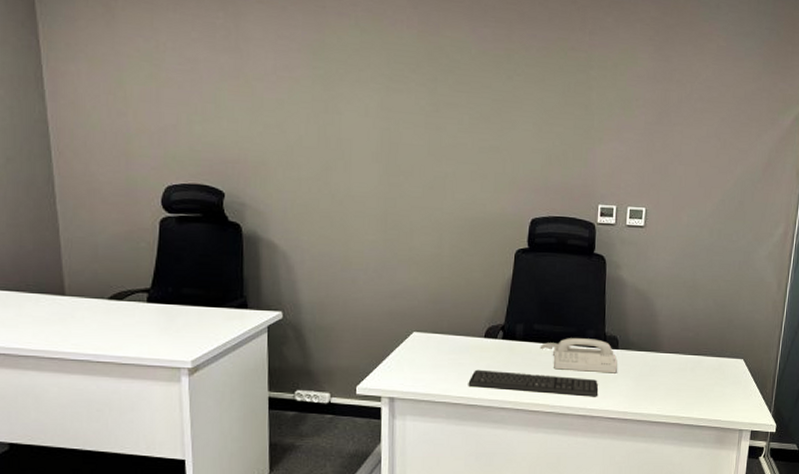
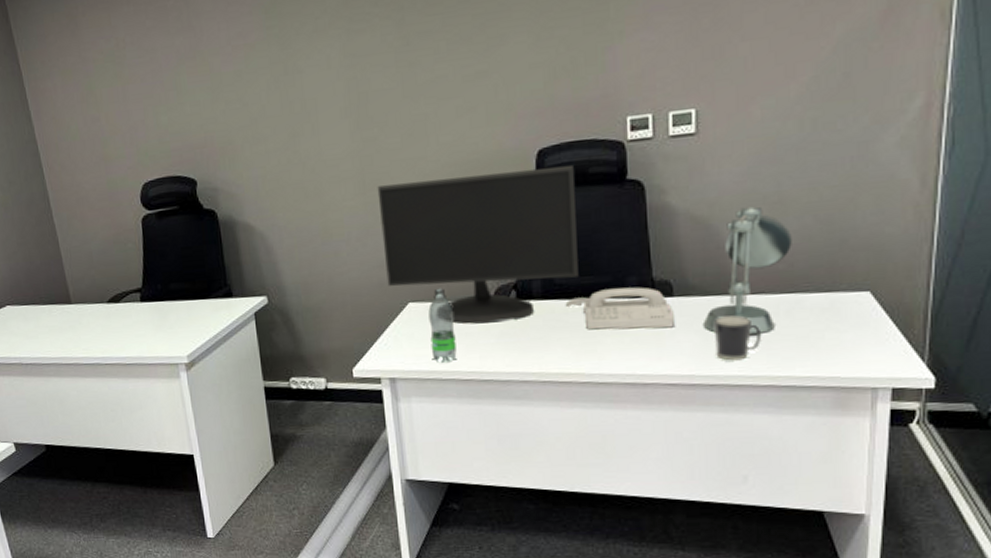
computer monitor: none [396,227,558,357] -> present [377,164,579,324]
bottle: none [428,322,451,388] -> present [428,288,457,364]
computer keyboard: present [468,369,598,397] -> none [479,337,649,360]
desk lamp: none [636,287,699,385] -> present [702,206,792,336]
mug: none [643,368,674,403] -> present [713,315,761,361]

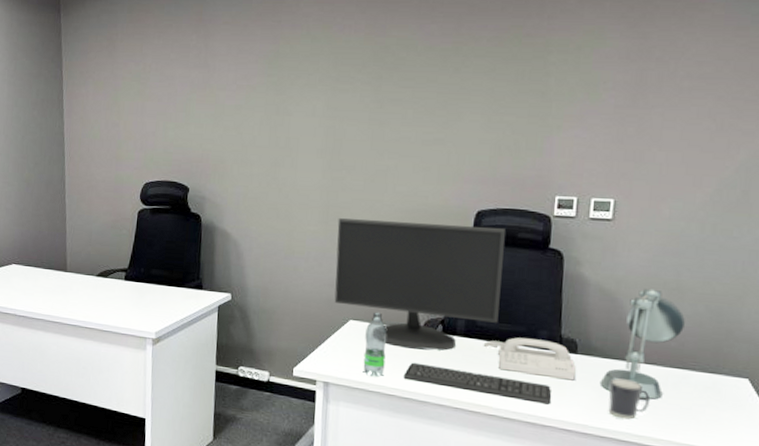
computer keyboard: none [479,337,649,360] -> present [403,362,551,405]

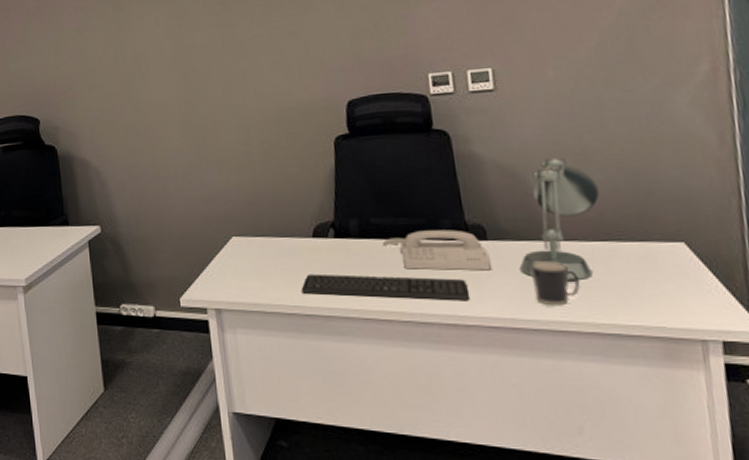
computer monitor: present [334,218,507,351] -> none [201,114,394,259]
bottle: present [363,312,387,378] -> none [251,224,280,297]

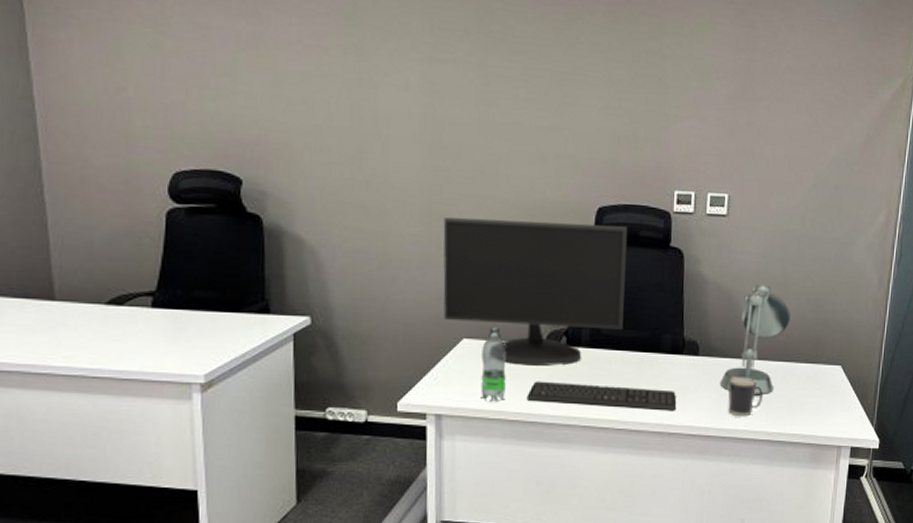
computer monitor: none [201,114,394,259] -> present [443,218,629,366]
bottle: none [251,224,280,297] -> present [481,327,507,403]
telephone: present [382,229,491,271] -> none [609,344,698,384]

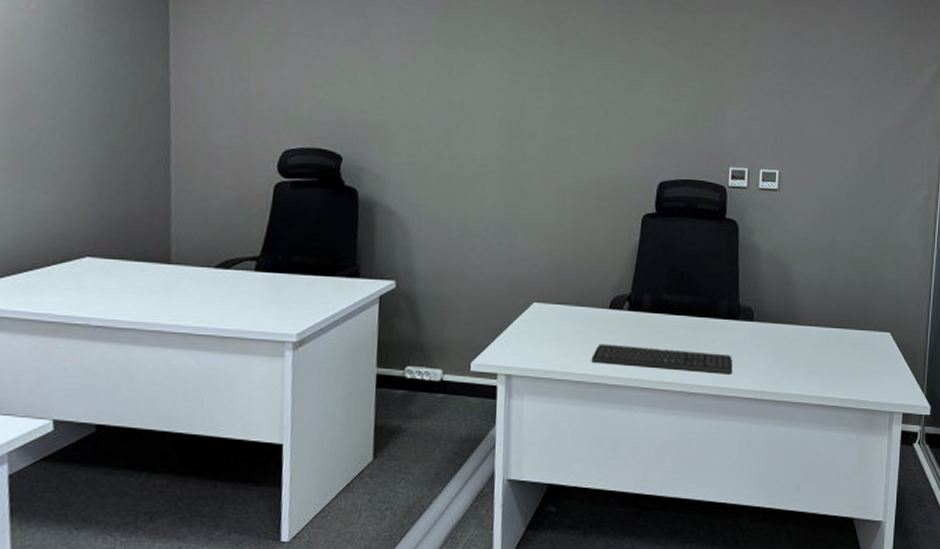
computer monitor: present [443,218,629,366] -> none [516,191,687,329]
bottle: present [481,327,507,403] -> none [548,292,574,365]
desk lamp: present [719,284,790,396] -> none [774,254,840,361]
mug: present [728,377,763,417] -> none [781,342,815,381]

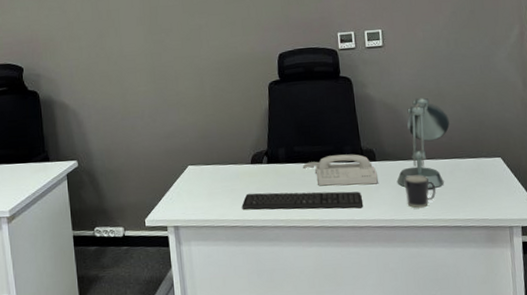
telephone: none [669,309,753,348] -> present [302,154,378,186]
desk lamp: none [774,254,840,361] -> present [397,97,450,190]
mug: none [781,342,815,381] -> present [404,175,436,208]

